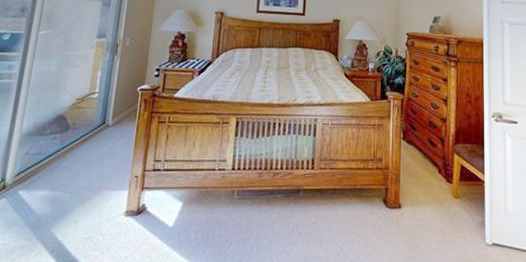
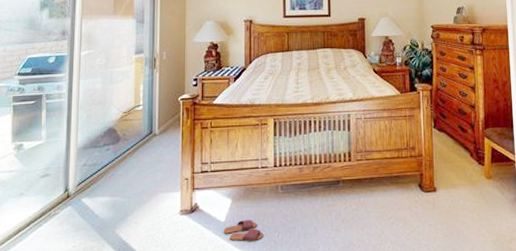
slippers: none [170,226,214,251] -> present [223,220,264,242]

